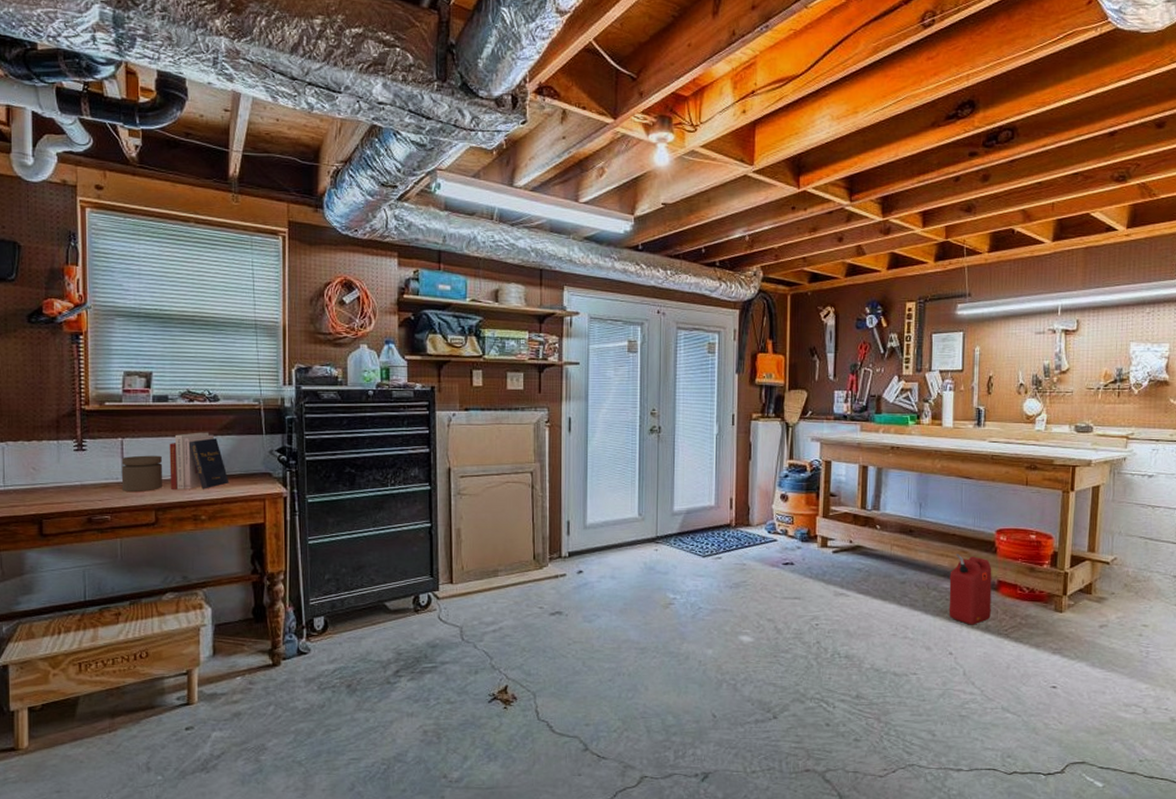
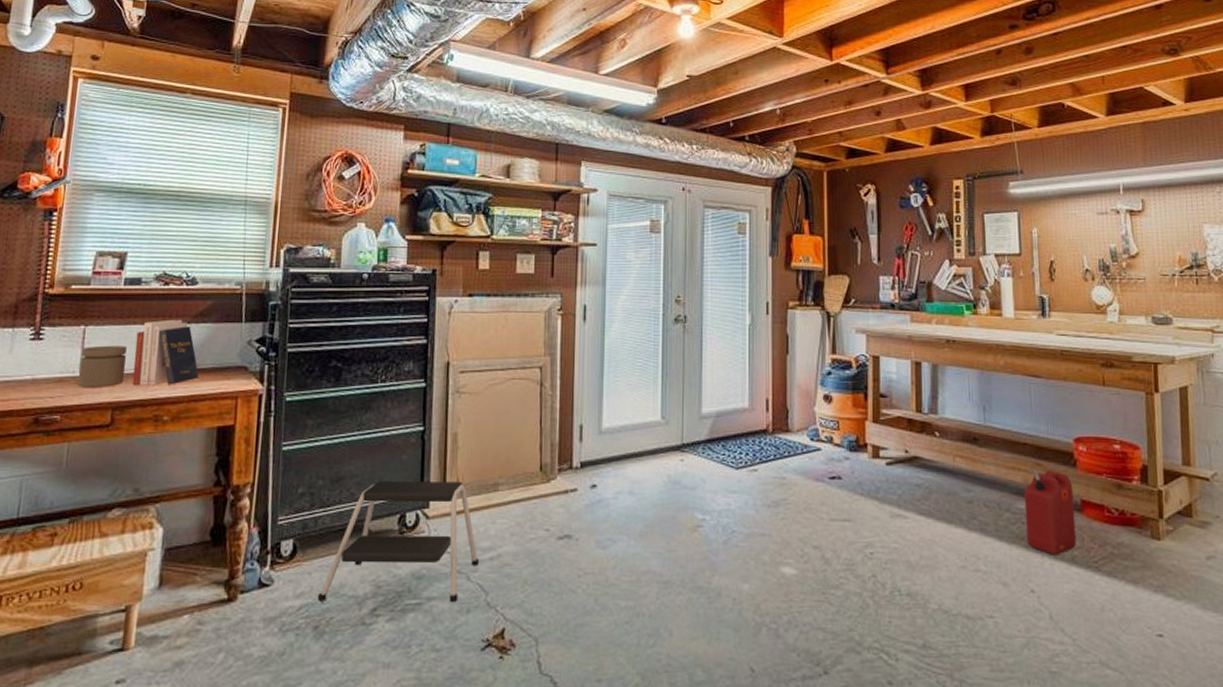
step stool: none [349,569,483,666] -> present [318,481,479,603]

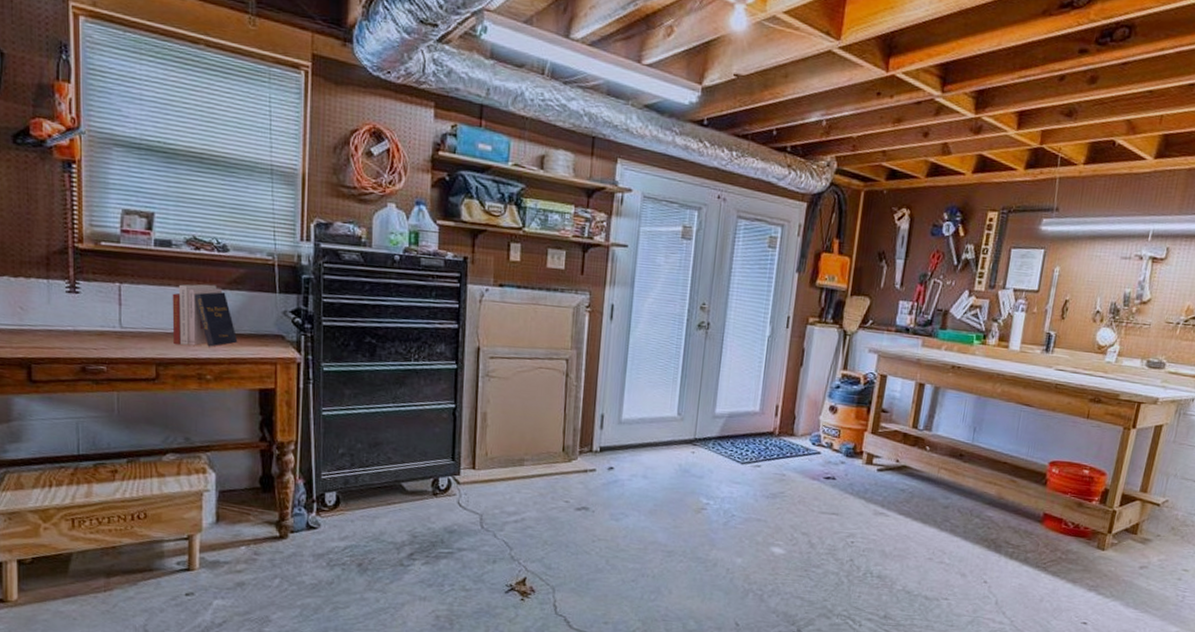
jar: present [77,345,127,389] -> none [118,303,164,344]
step stool: present [318,481,479,603] -> none [361,449,505,554]
fuel can: present [1024,467,1076,555] -> none [988,482,1040,556]

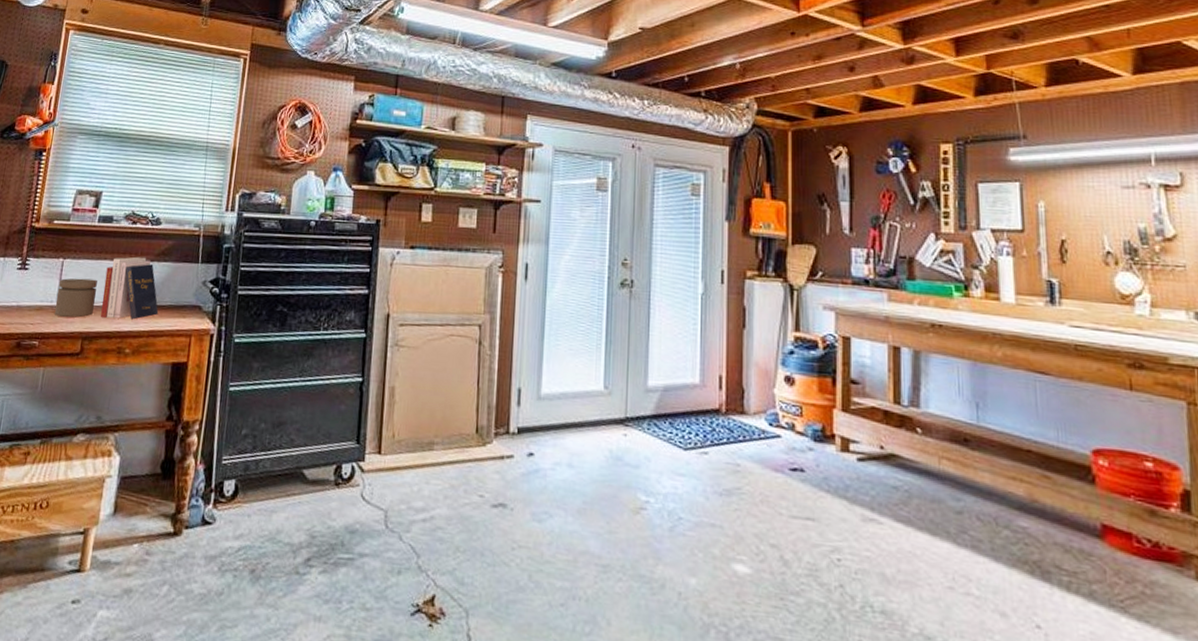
jar: none [118,303,164,344] -> present [54,278,98,318]

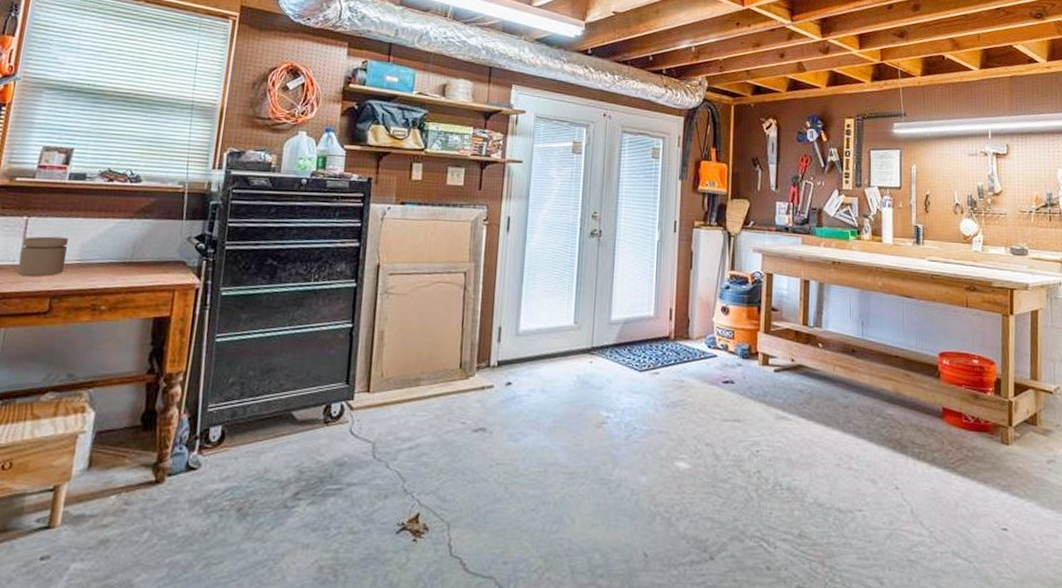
books: present [101,256,159,320] -> none [72,214,139,277]

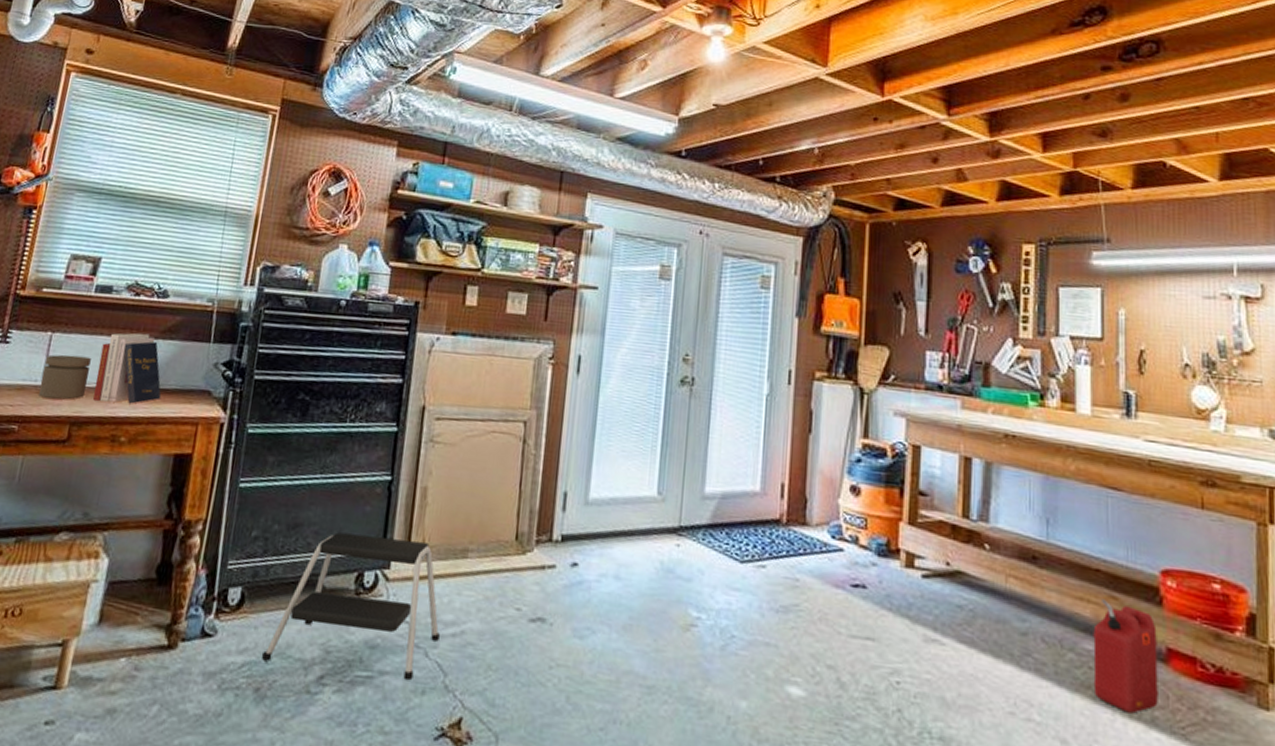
books: none [72,214,139,277] -> present [93,332,162,404]
step stool: none [243,373,398,489] -> present [262,532,440,681]
fuel can: none [894,377,937,457] -> present [1093,599,1158,714]

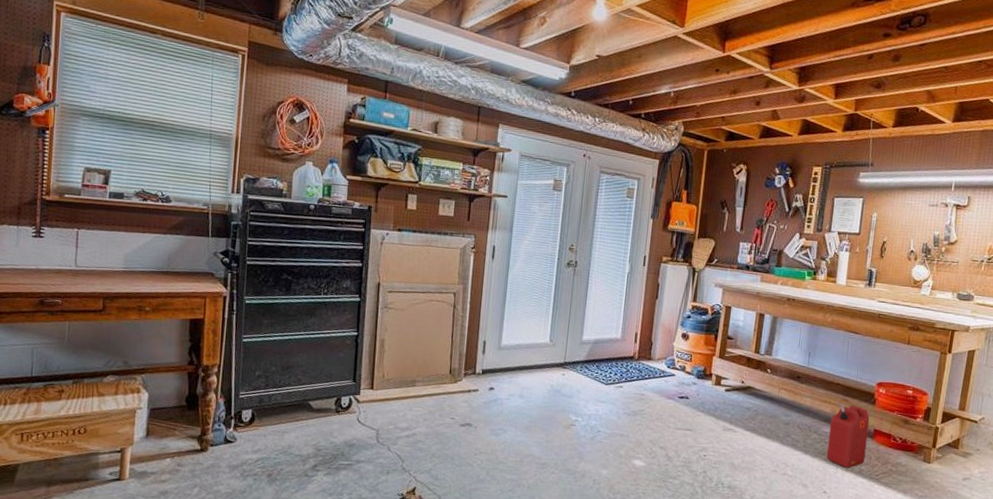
jar: present [38,354,91,400] -> none [73,246,113,281]
books: present [93,332,162,404] -> none [119,229,174,283]
step stool: present [262,532,440,681] -> none [271,371,398,466]

